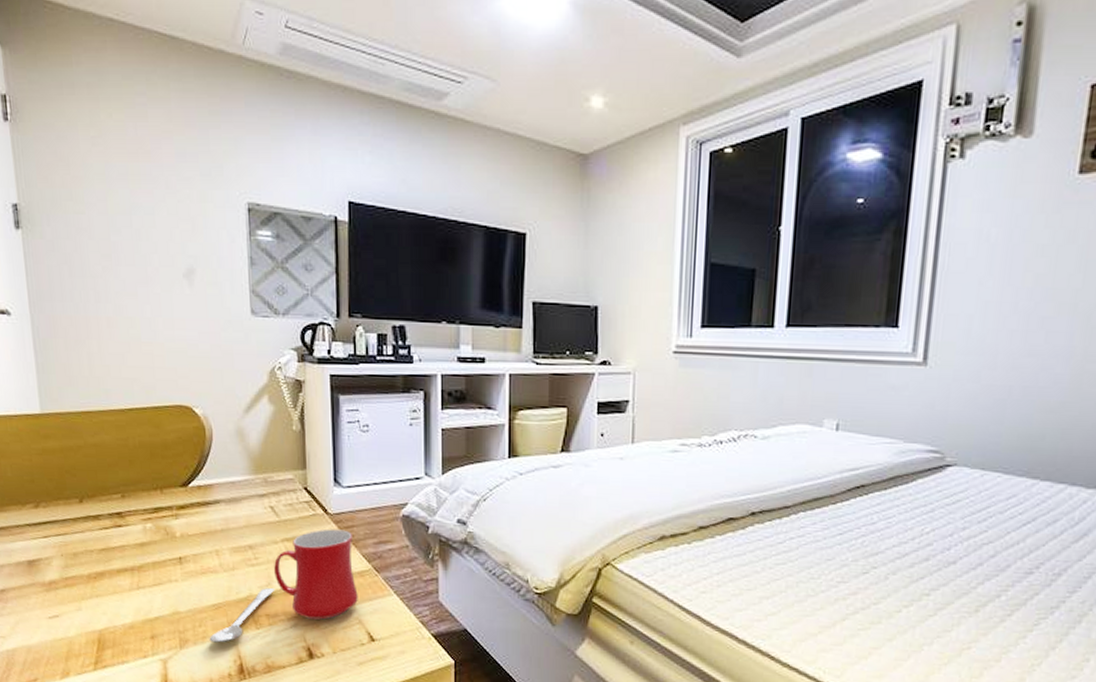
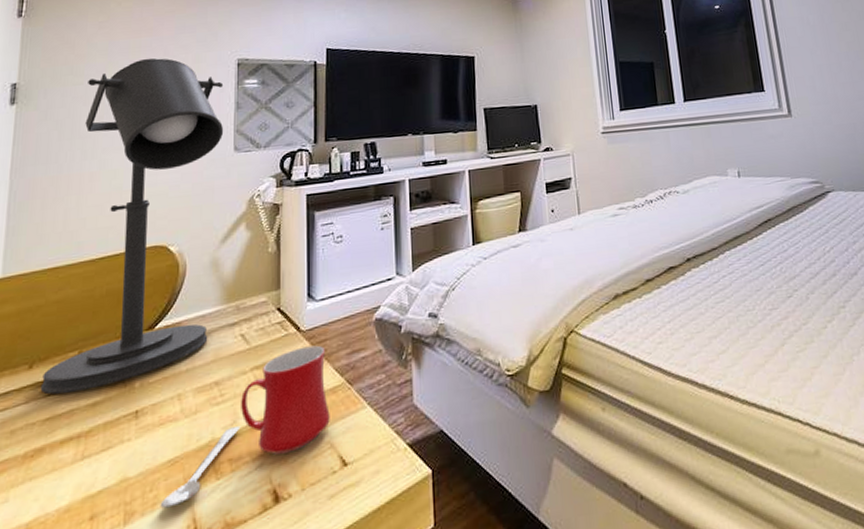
desk lamp: none [89,189,239,531] -> present [40,58,224,395]

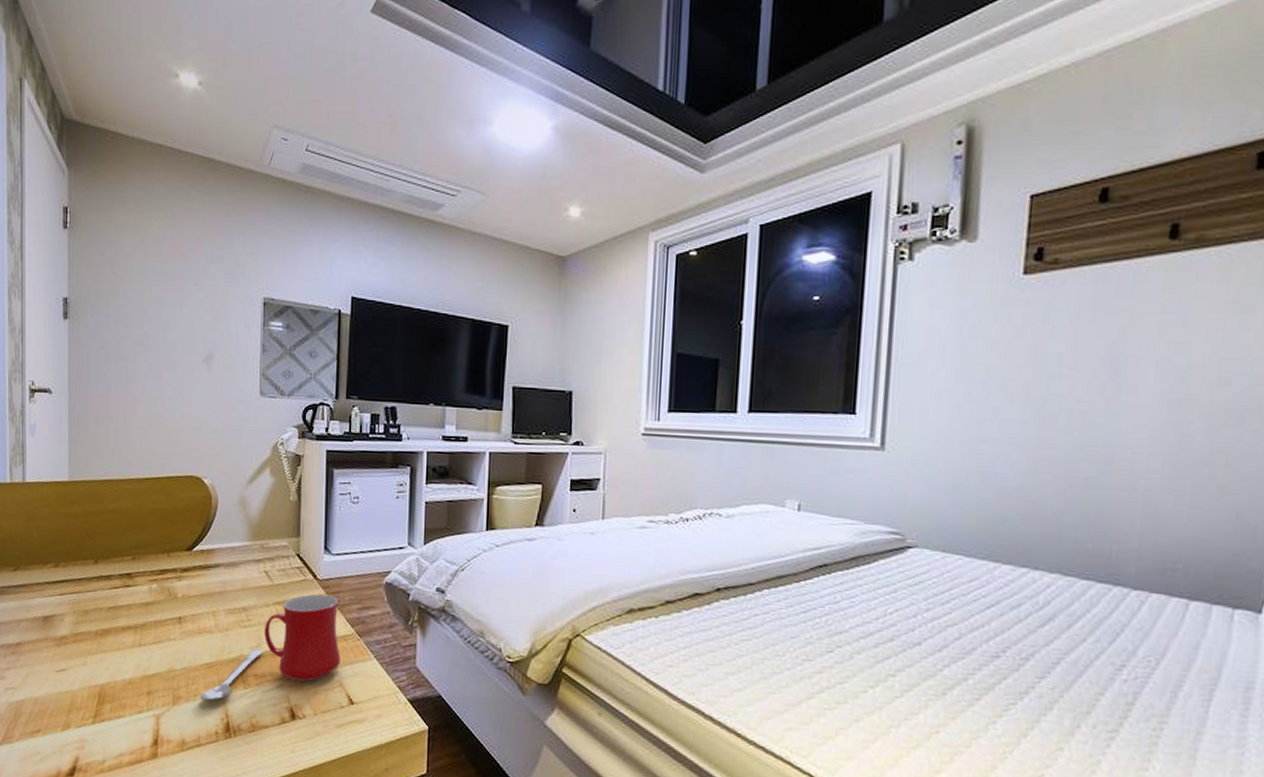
desk lamp: present [40,58,224,395] -> none [104,286,251,591]

